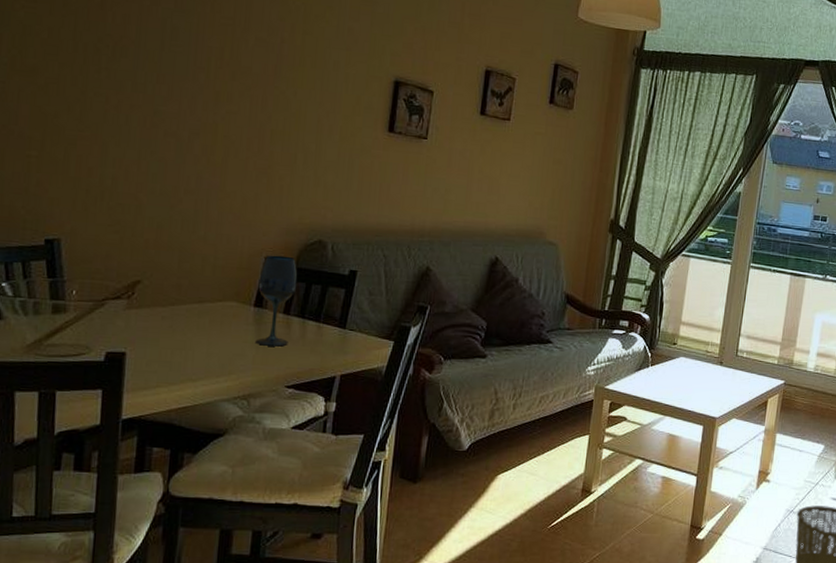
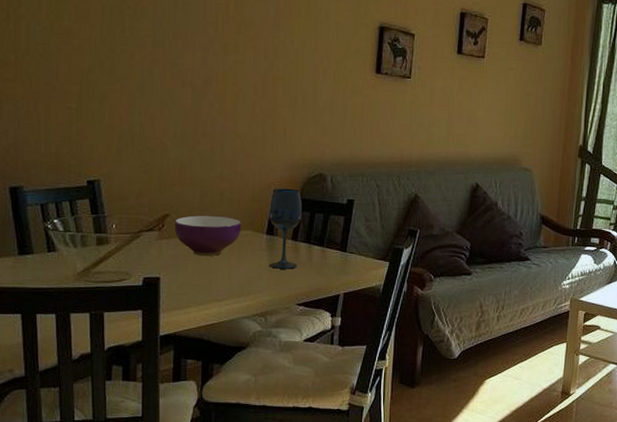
bowl: none [146,283,226,330] -> present [173,215,242,257]

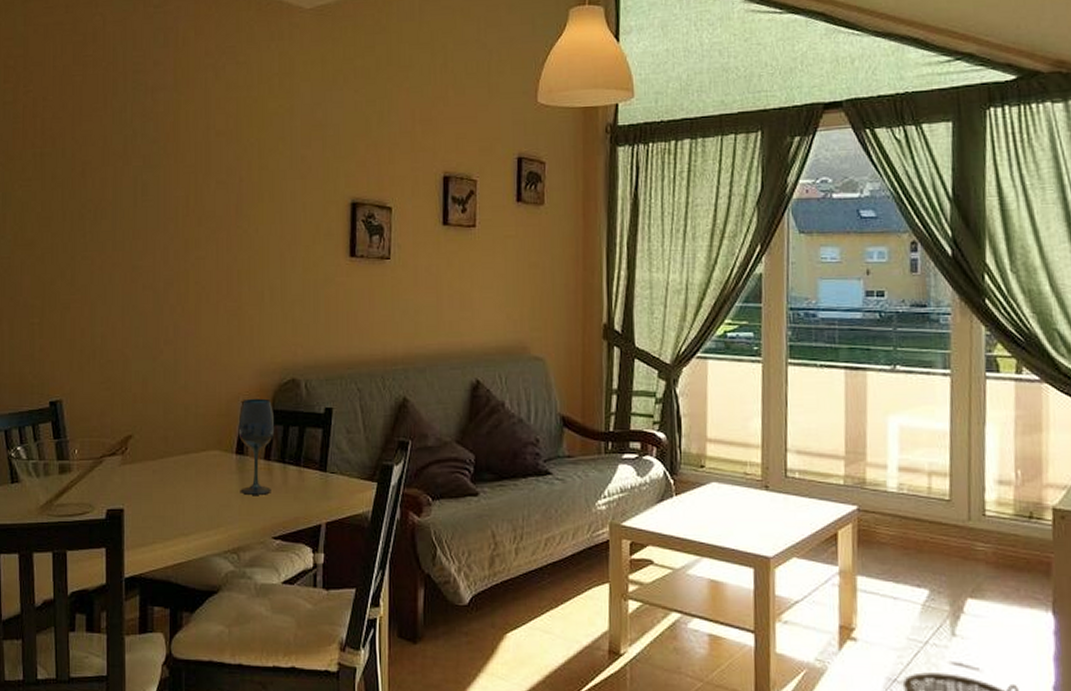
bowl: present [173,215,242,257] -> none [137,435,209,483]

